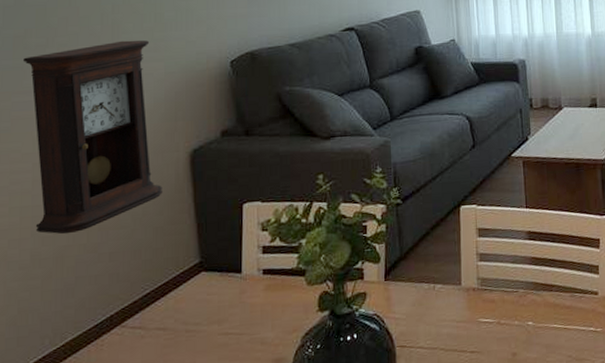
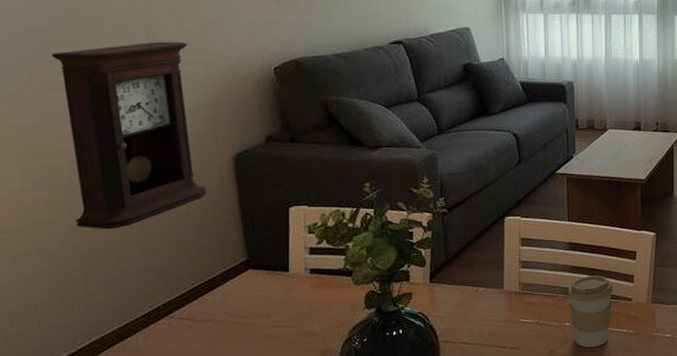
coffee cup: none [528,266,577,350] -> present [567,275,613,348]

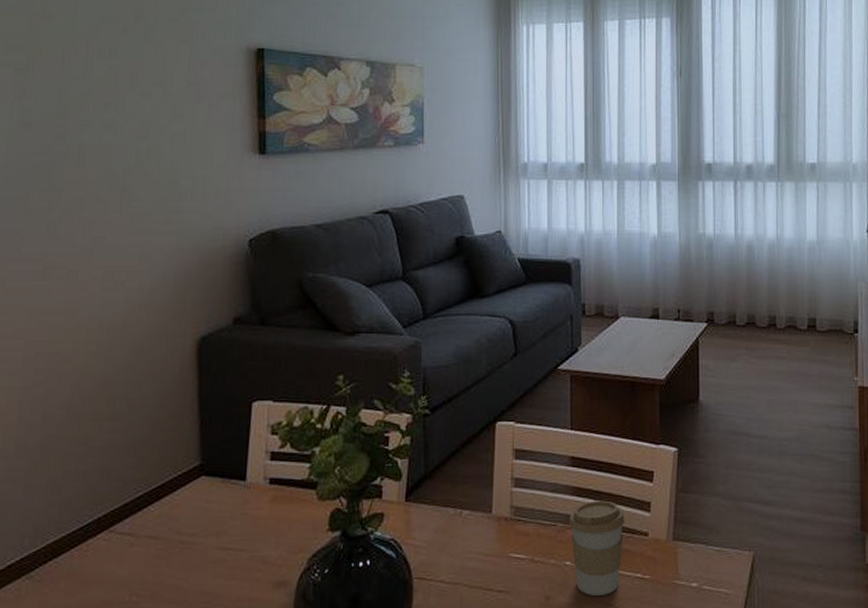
pendulum clock: present [52,41,206,230] -> none [23,209,165,423]

